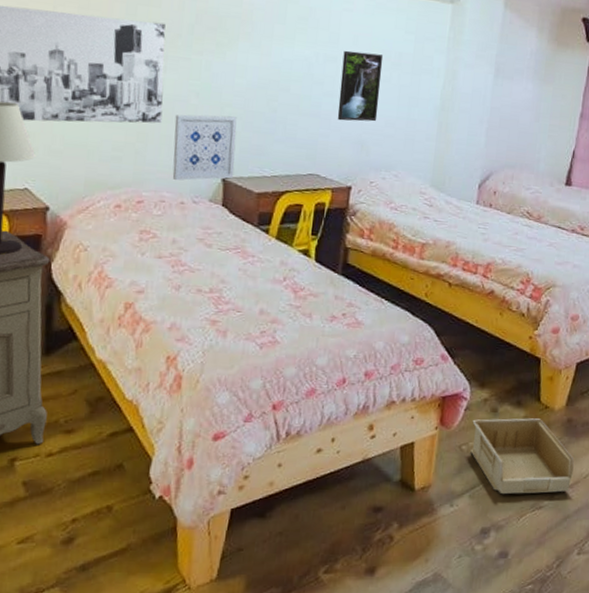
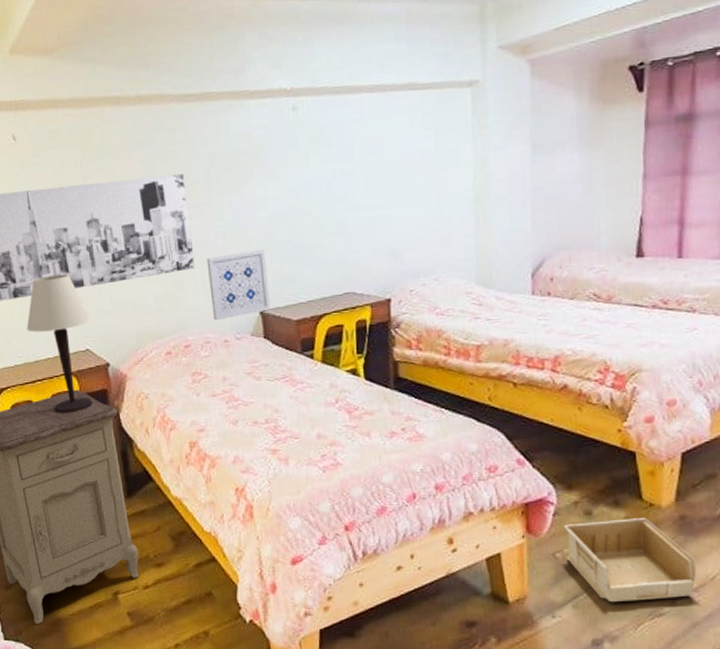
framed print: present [337,50,384,122] -> none [361,157,407,234]

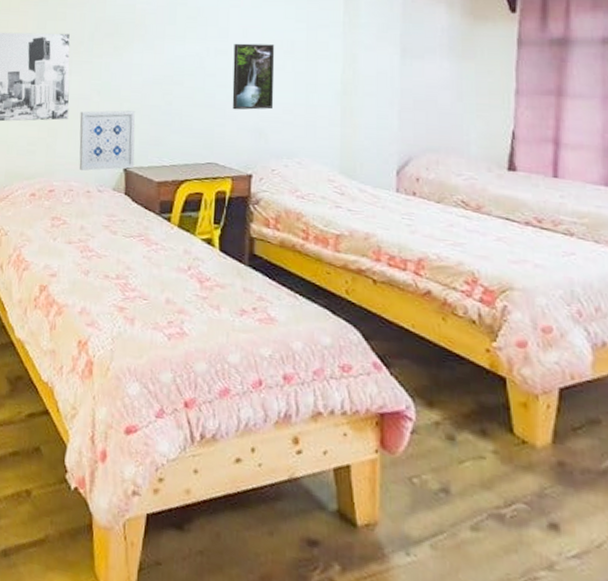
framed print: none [361,157,407,234] -> present [232,43,275,110]
storage bin: present [564,518,696,603] -> none [423,446,578,564]

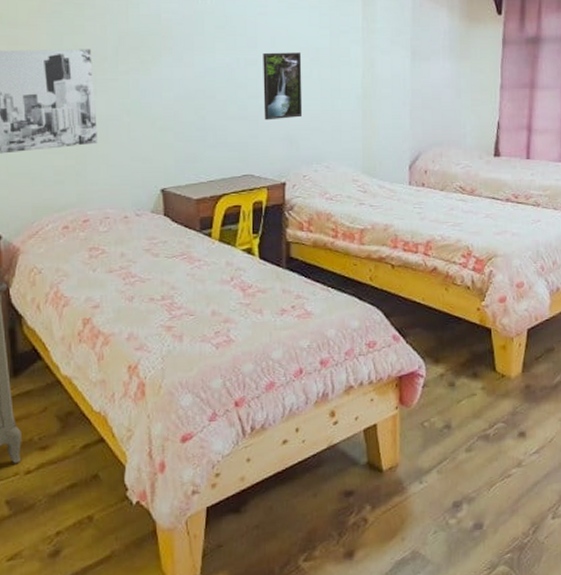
wall art: present [79,110,136,171] -> none [110,129,172,197]

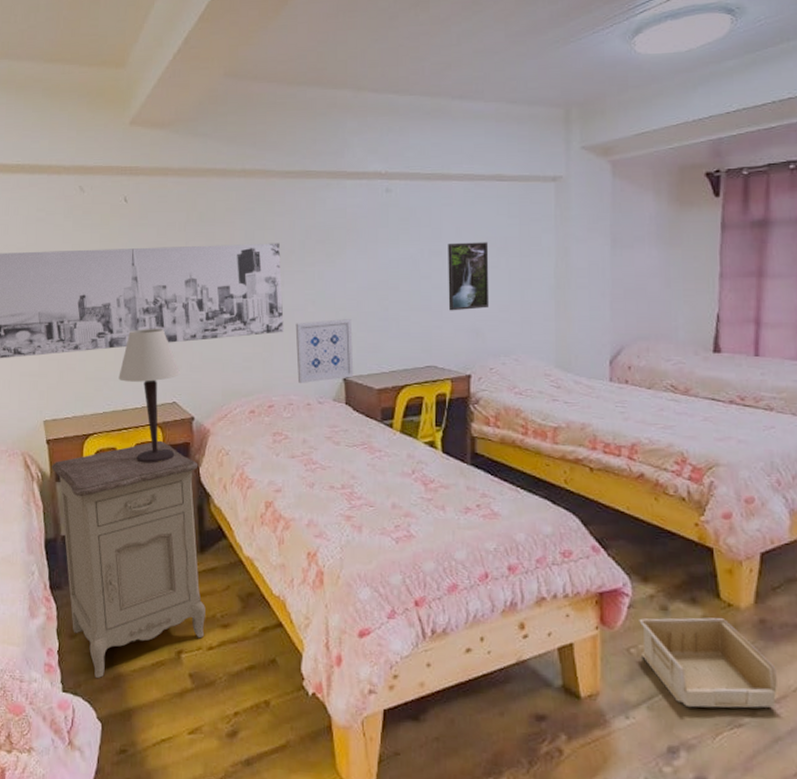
wall art: none [110,129,172,197] -> present [295,319,354,384]
storage bin: none [431,388,538,467] -> present [639,617,777,708]

